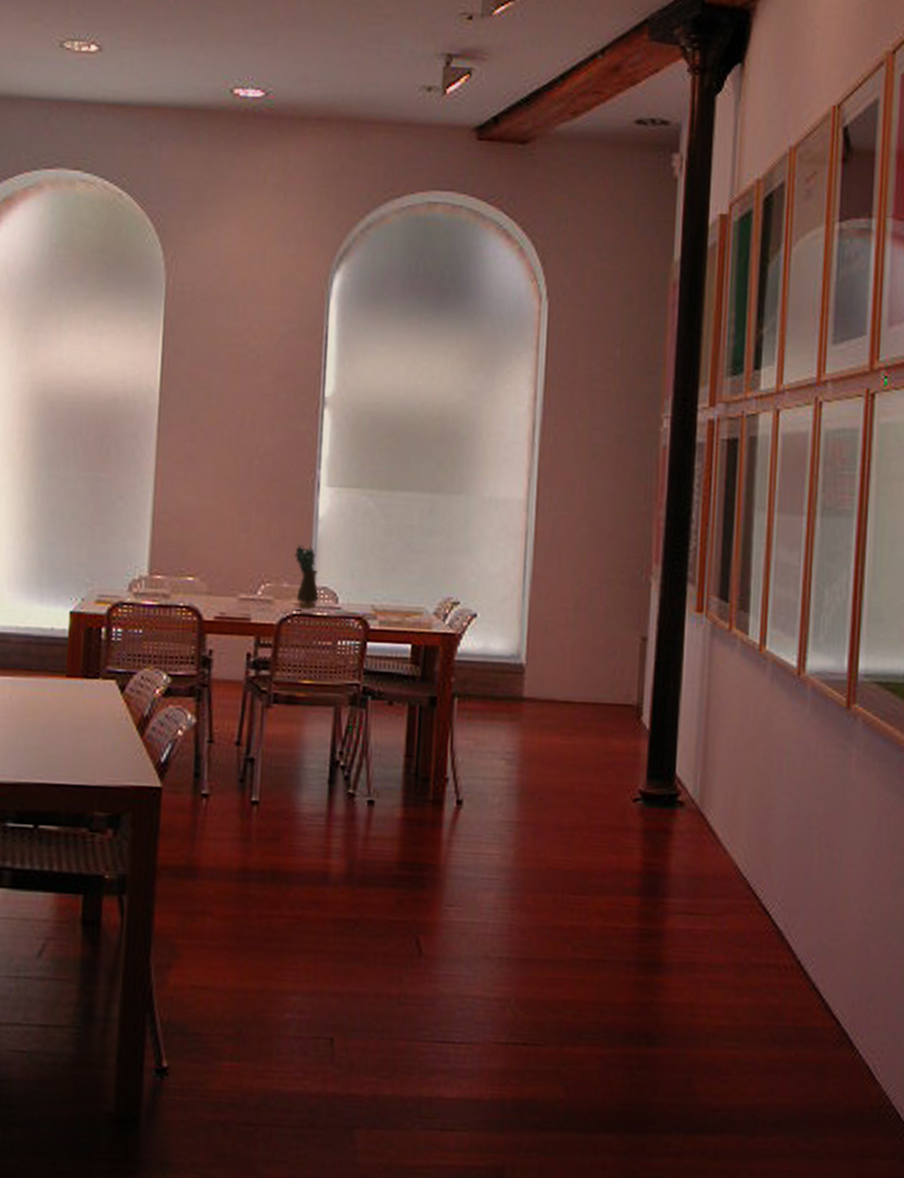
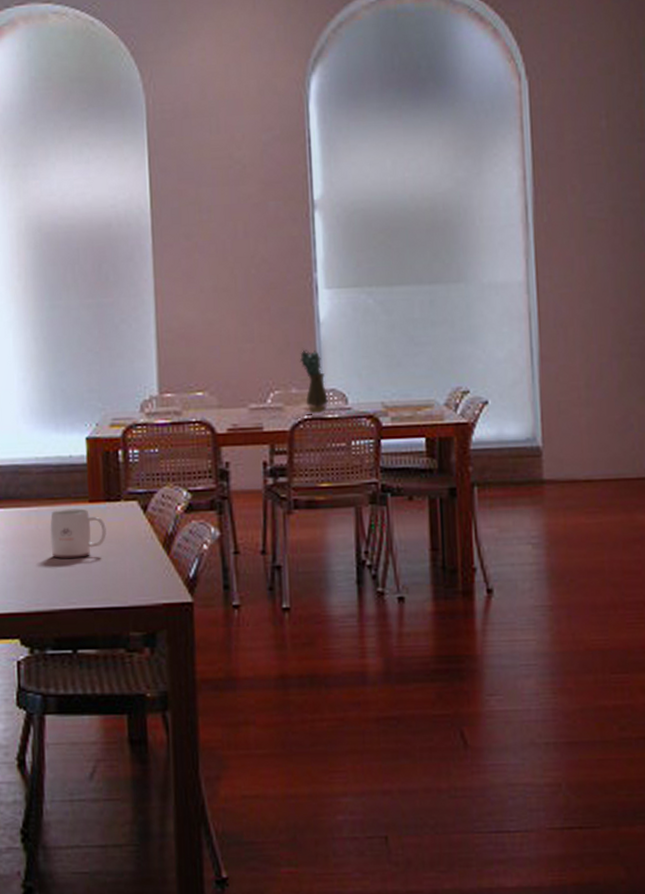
mug: none [22,681,81,732] -> present [50,508,106,559]

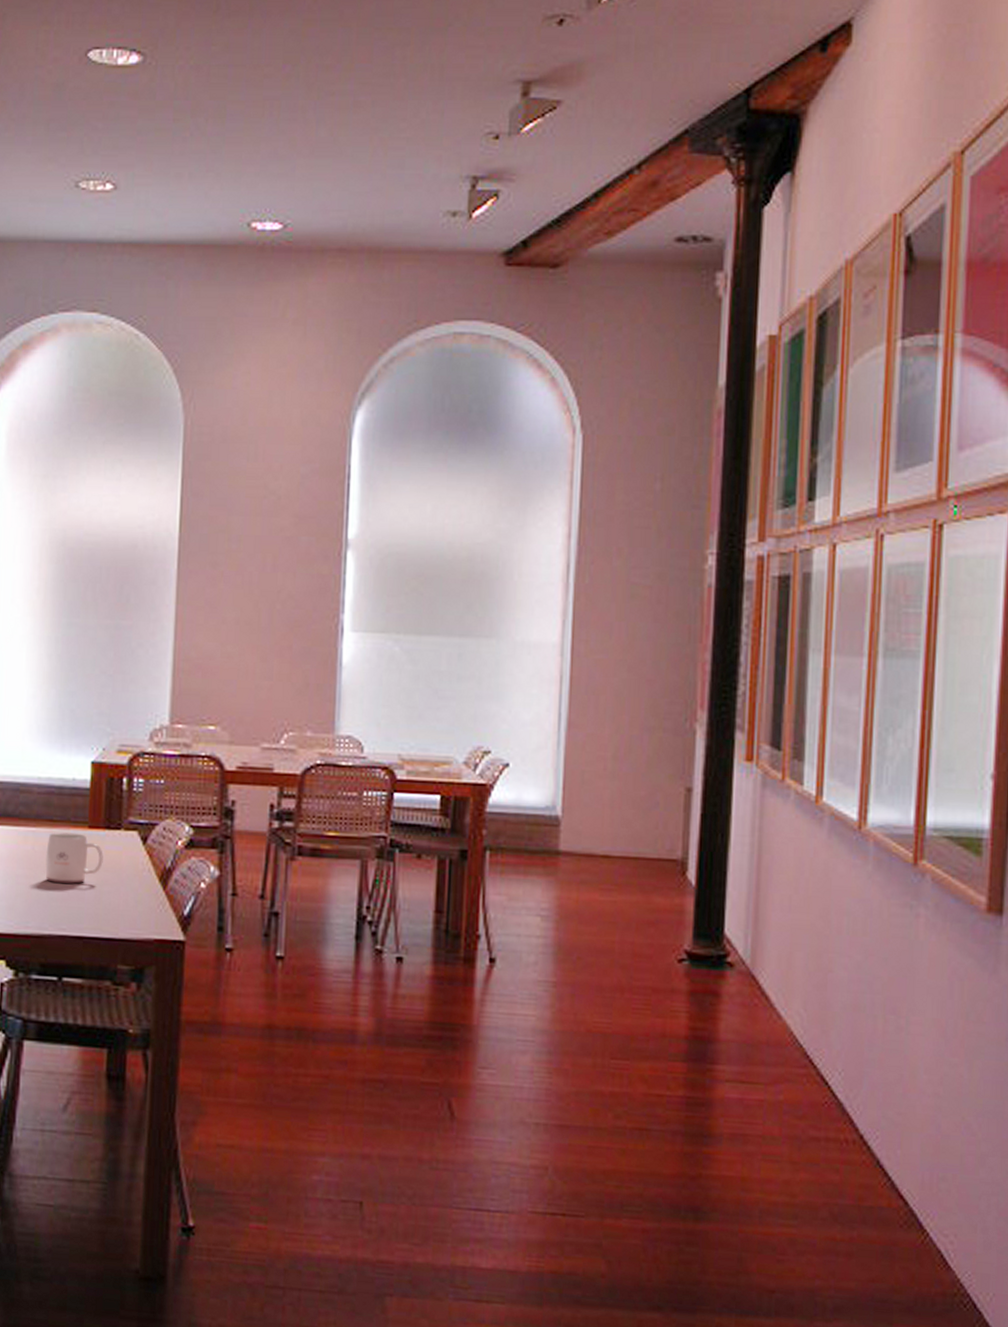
vase: present [299,348,328,414] -> none [317,691,343,760]

